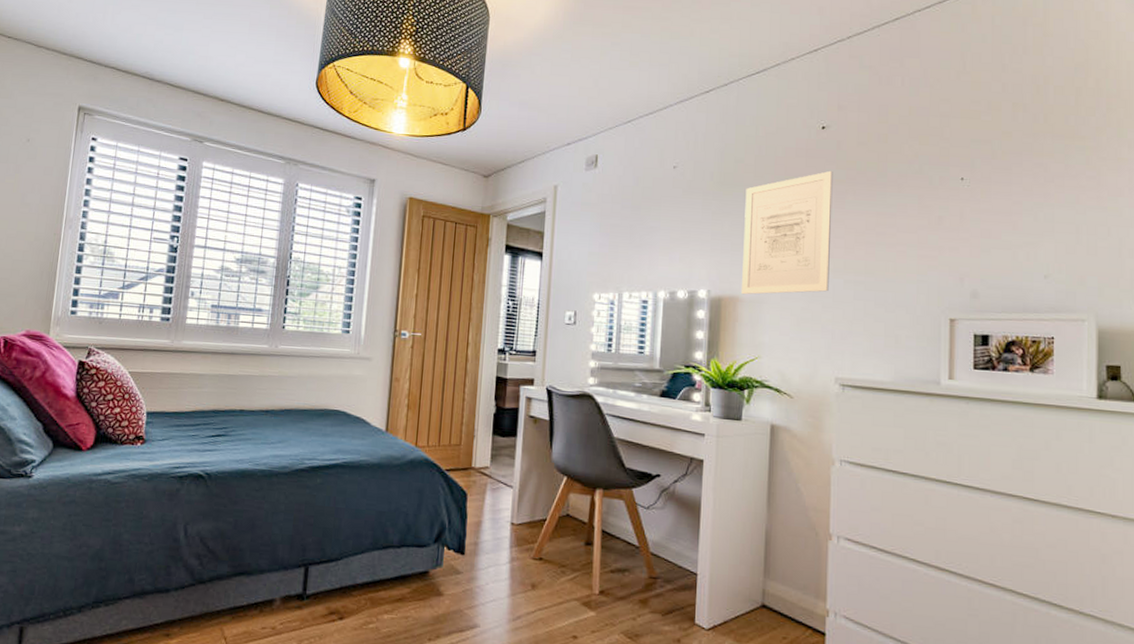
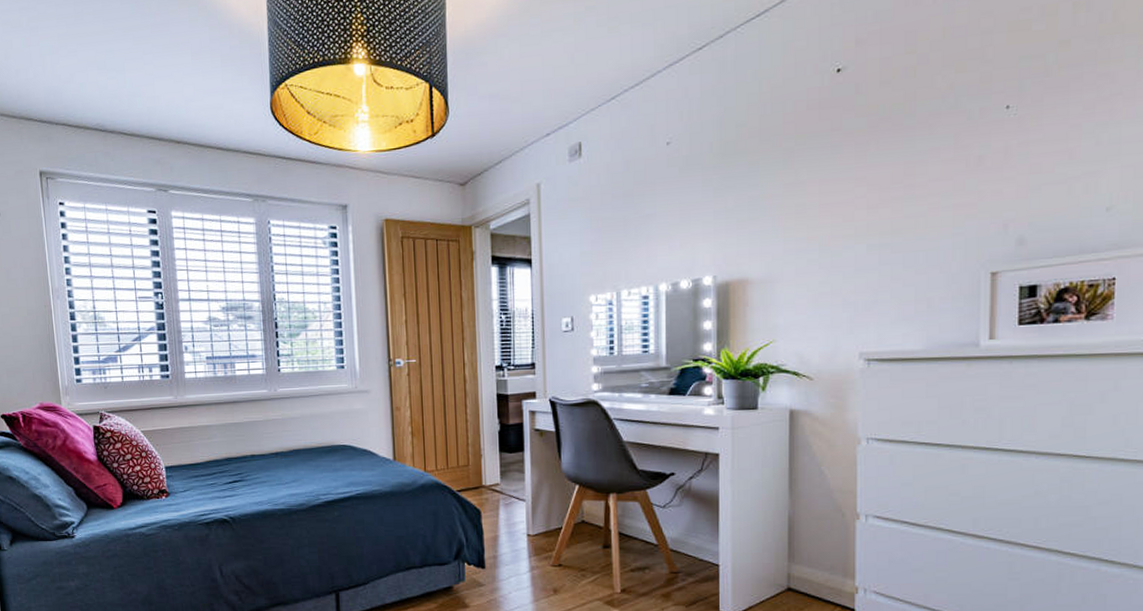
wall art: present [742,170,833,295] -> none [750,120,852,276]

